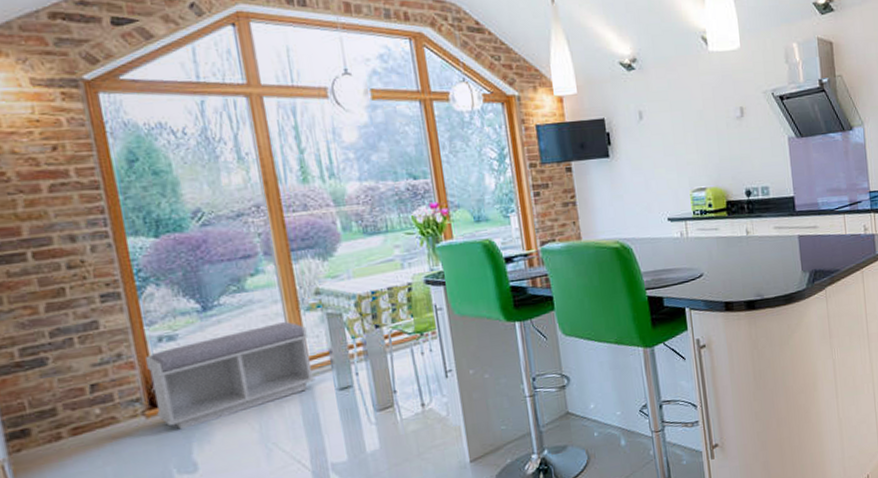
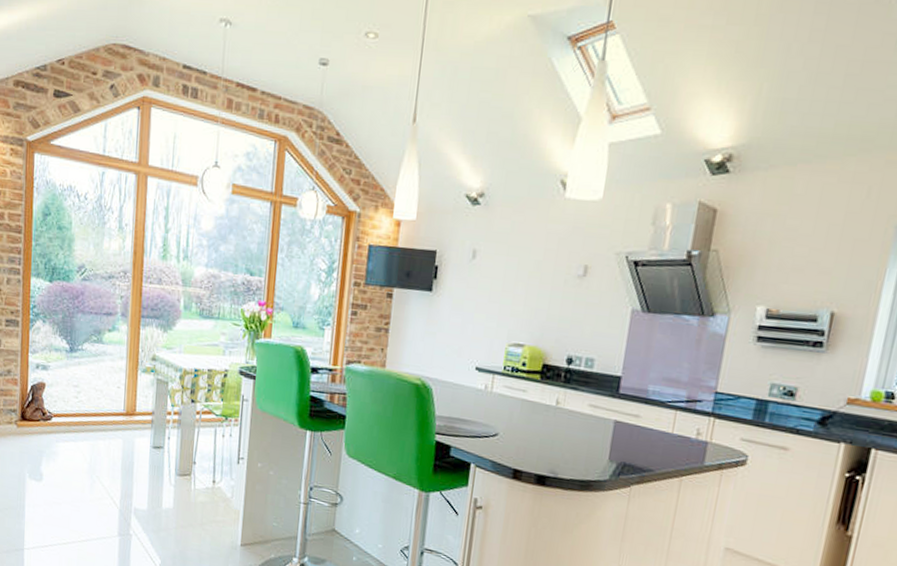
bench: present [145,322,316,430] -> none [24,375,139,445]

